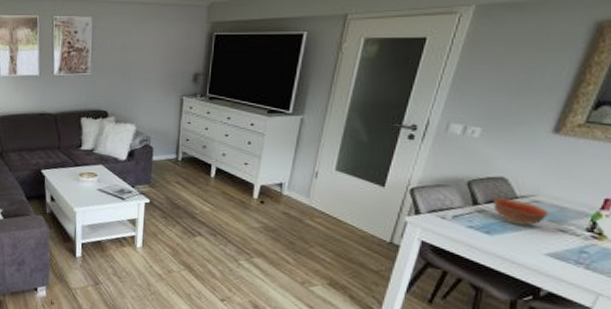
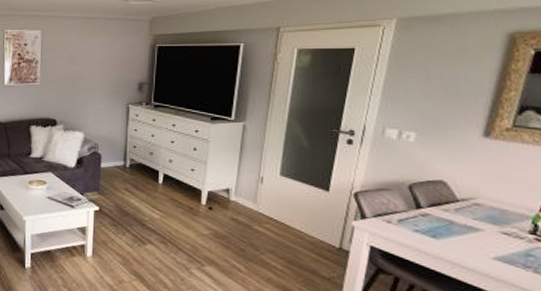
bowl: present [493,197,550,226] -> none [436,201,491,229]

